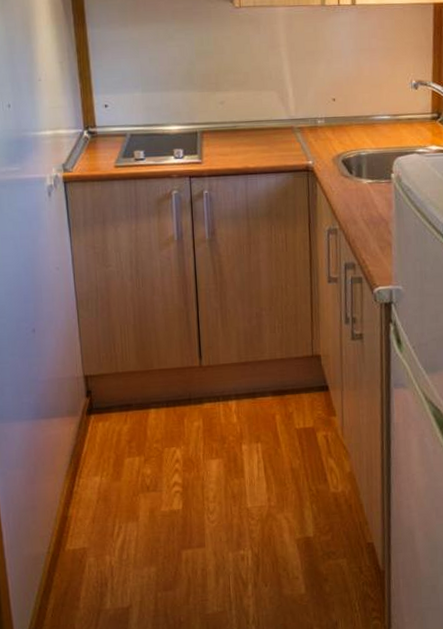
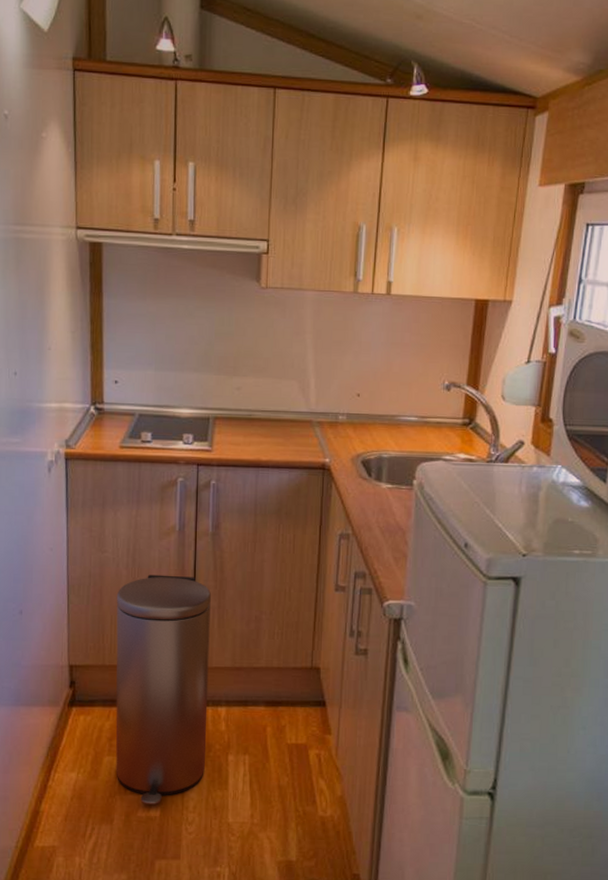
pedal bin: none [123,282,222,499] -> present [115,574,212,804]

